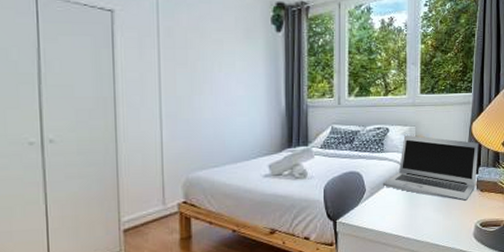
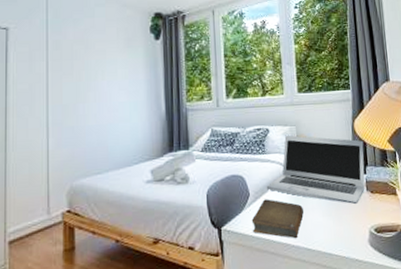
book: none [366,194,417,231] -> present [251,199,305,239]

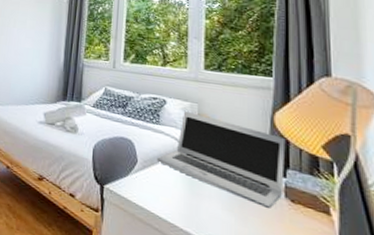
book: present [251,199,305,239] -> none [136,170,199,224]

